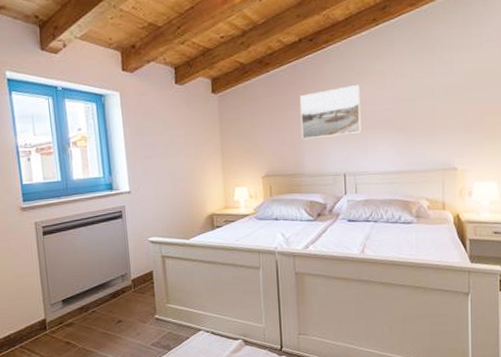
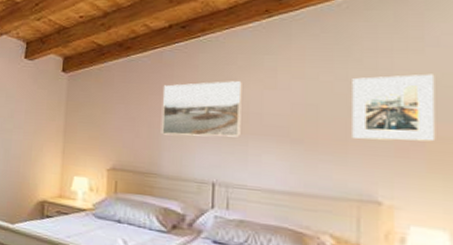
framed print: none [436,63,489,123] -> present [352,74,436,142]

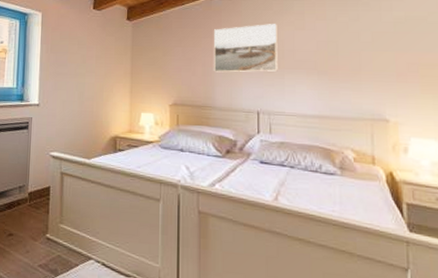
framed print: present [352,74,436,142] -> none [362,13,426,69]

